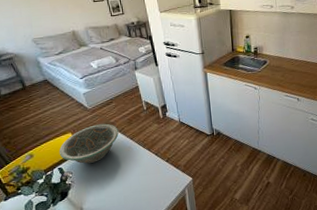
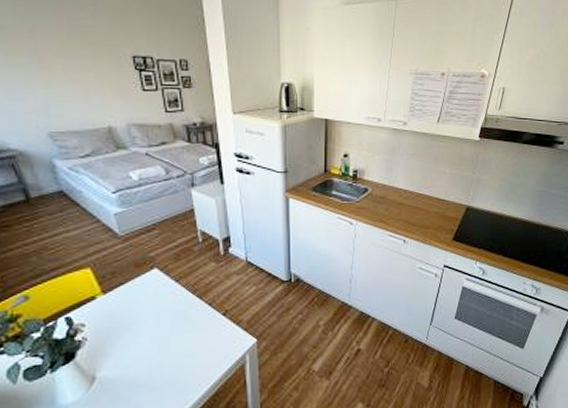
decorative bowl: present [59,123,119,164] -> none [69,257,159,313]

